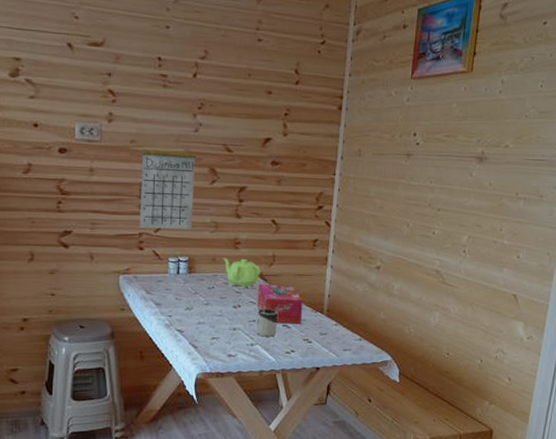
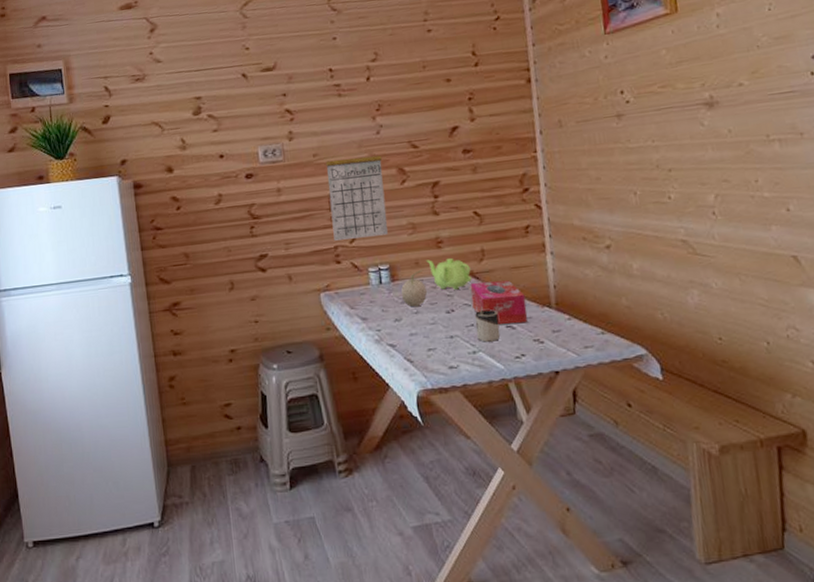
fruit: none [195,265,219,299] -> present [400,268,427,307]

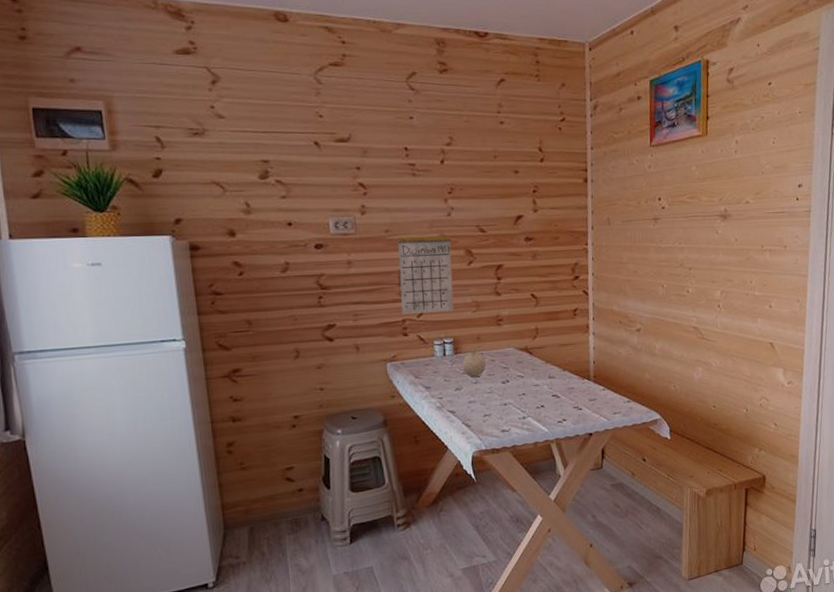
teapot: present [425,257,472,290] -> none [486,334,526,363]
tissue box: present [470,280,527,324] -> none [524,356,570,394]
cup: present [475,309,501,342] -> none [526,381,547,409]

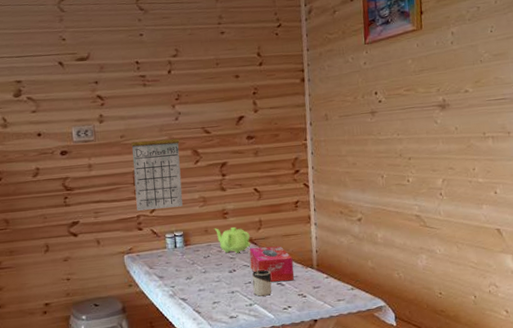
fruit: present [462,343,486,378] -> none [192,235,214,268]
teapot: none [486,334,526,363] -> present [213,226,251,253]
tissue box: none [524,356,570,394] -> present [249,246,294,282]
cup: none [526,381,547,409] -> present [252,270,272,297]

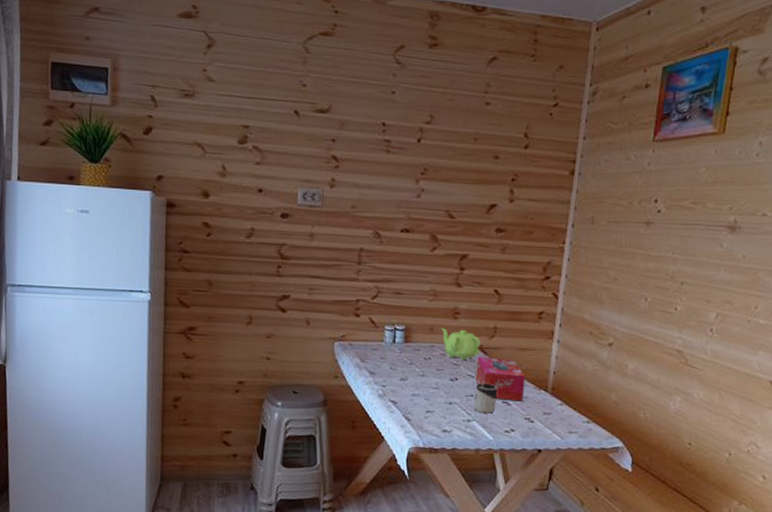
calendar: present [131,125,183,211] -> none [357,199,418,297]

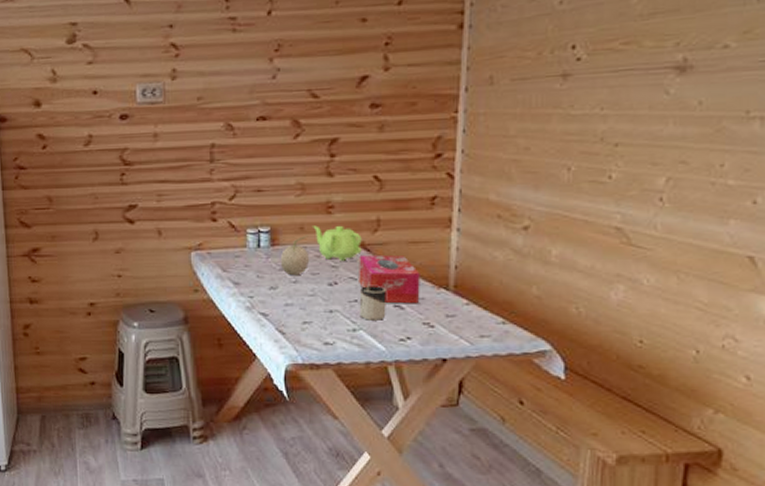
fruit: none [411,335,437,370] -> present [280,235,309,276]

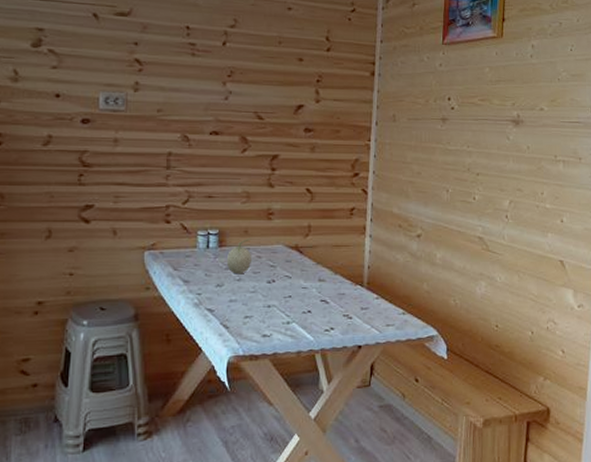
teapot: present [311,225,362,261] -> none [254,229,296,261]
tissue box: present [359,254,420,304] -> none [293,256,342,299]
cup: present [359,286,386,320] -> none [292,283,315,314]

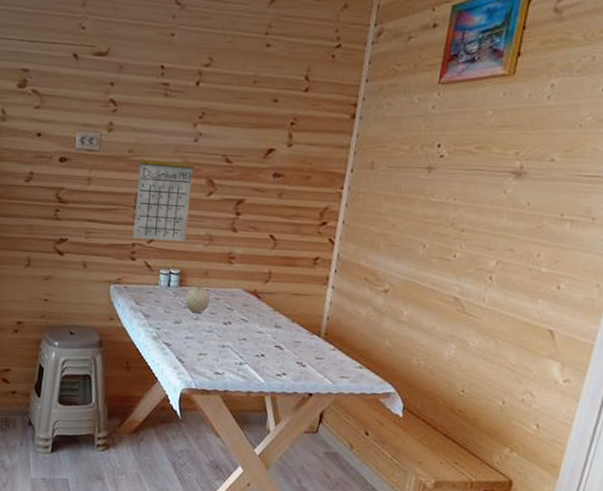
calendar: none [167,102,227,200] -> present [133,144,195,242]

